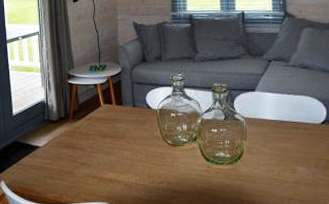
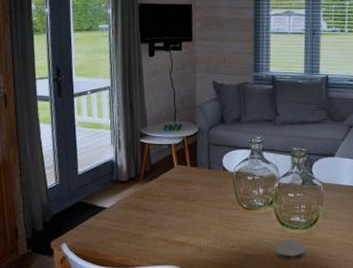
coaster: none [201,175,232,196] -> present [274,240,306,260]

